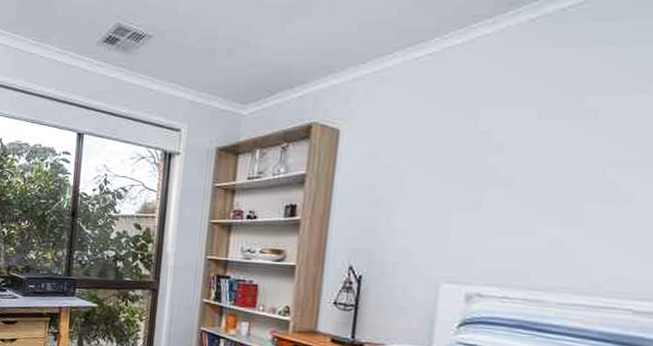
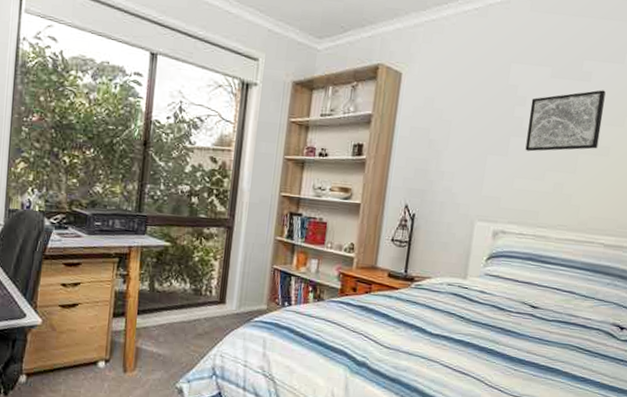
wall art: none [505,127,622,204] -> present [525,90,606,152]

